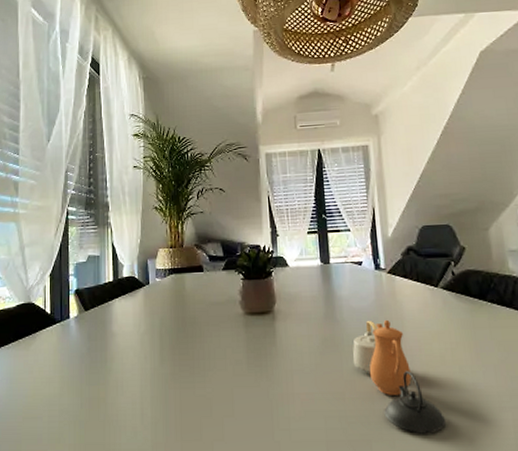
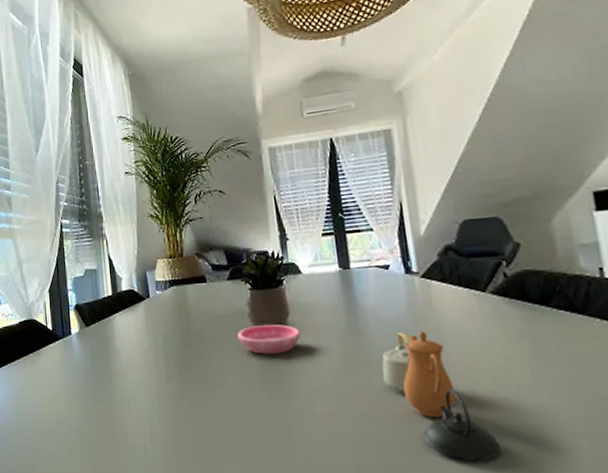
saucer: none [229,311,285,339] -> present [238,324,301,355]

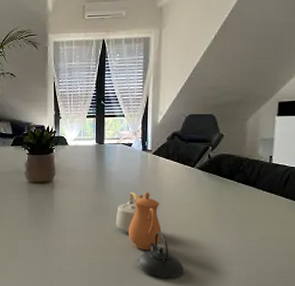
saucer: present [238,324,301,355] -> none [15,181,62,203]

